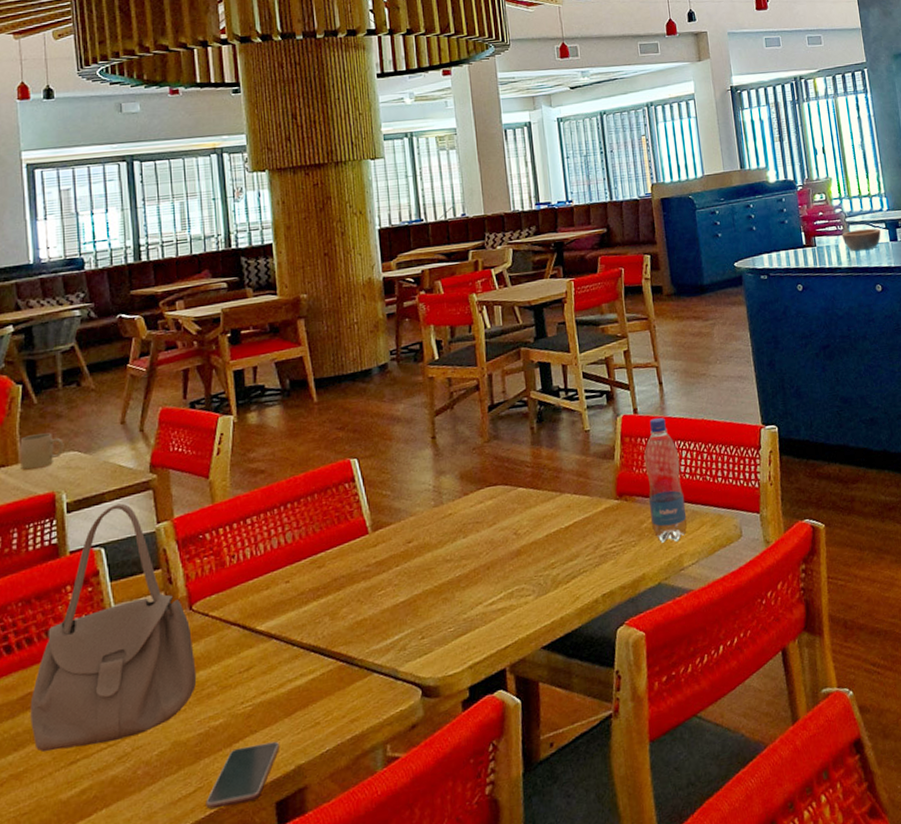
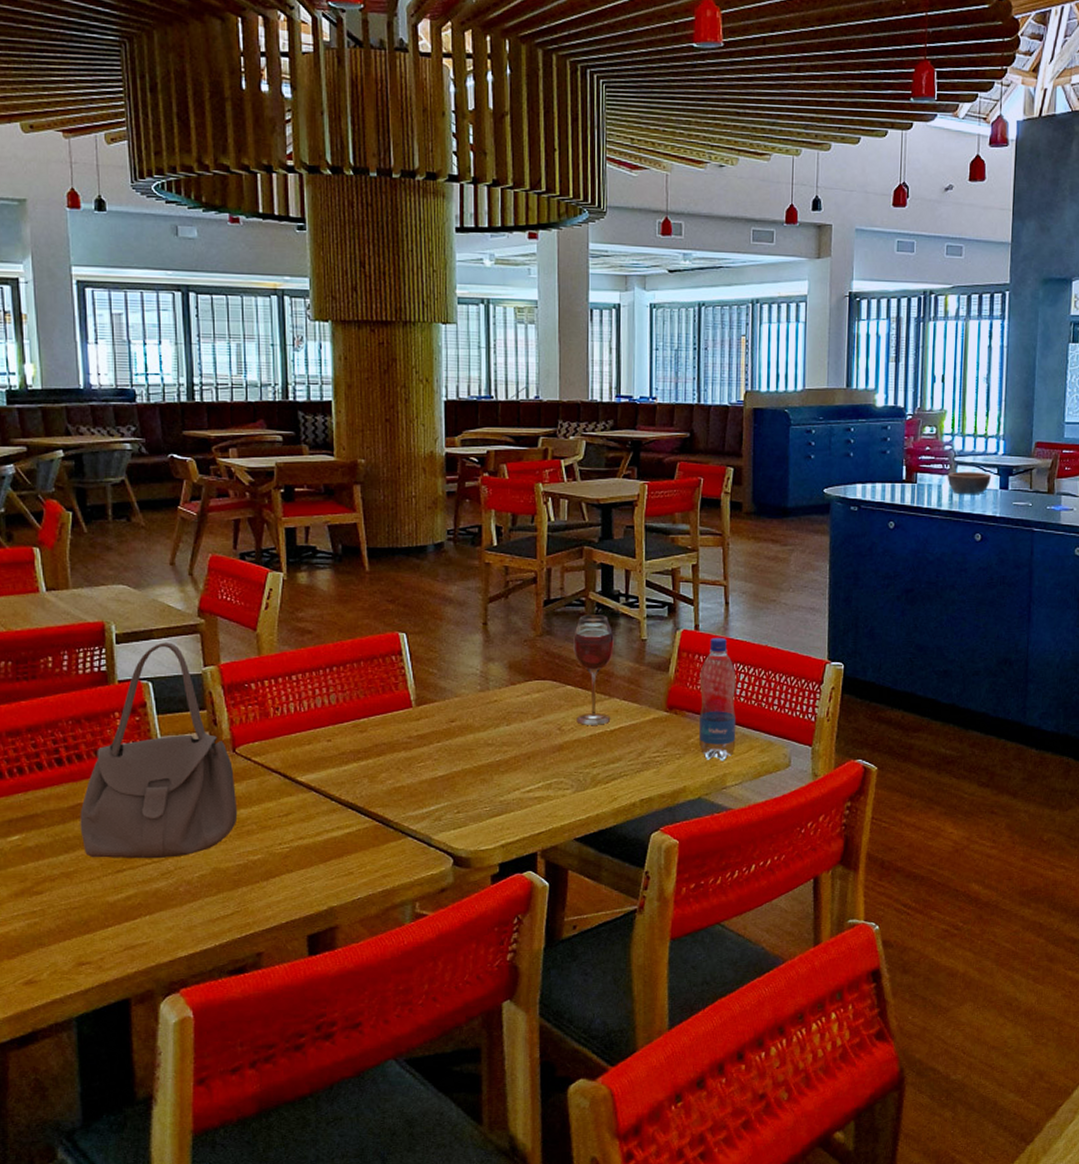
mug: present [18,433,64,471] -> none [69,563,114,598]
mobile phone: present [206,741,281,810] -> none [242,882,315,932]
wineglass: none [519,412,565,526] -> present [573,615,614,725]

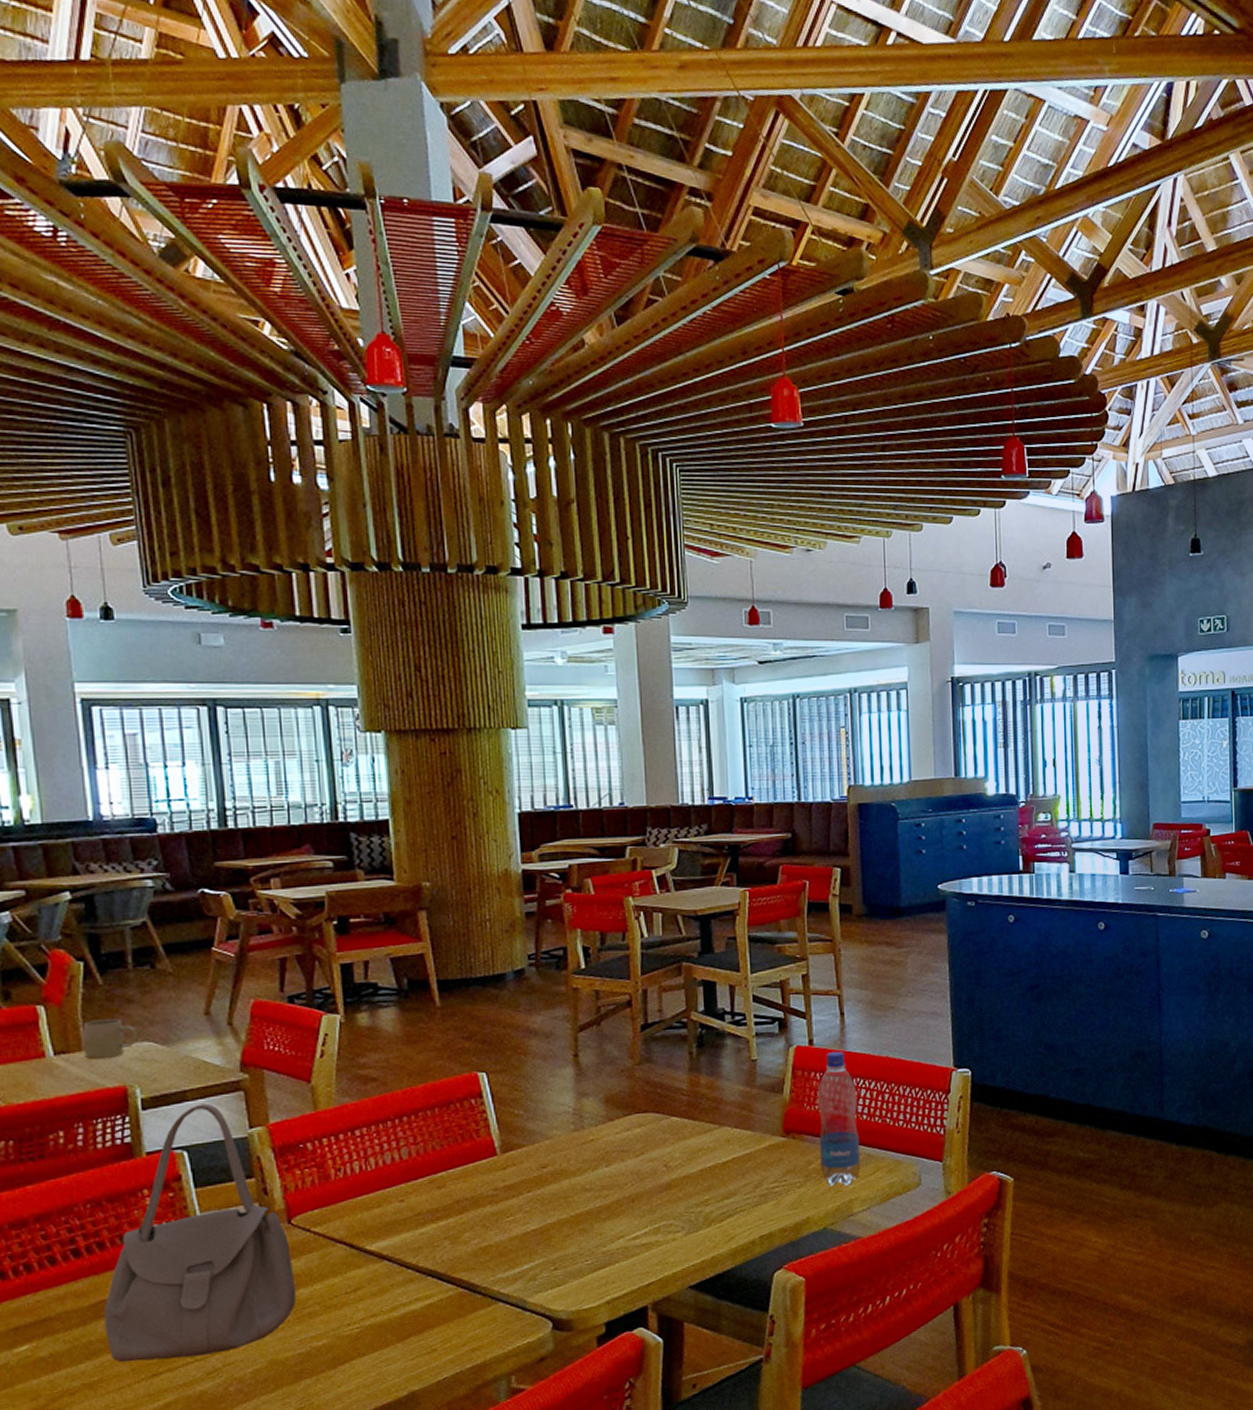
mug: none [69,563,114,598] -> present [81,1019,137,1060]
wineglass: present [573,615,614,725] -> none [676,1036,723,1159]
bowl: present [947,471,991,494] -> none [1065,857,1110,882]

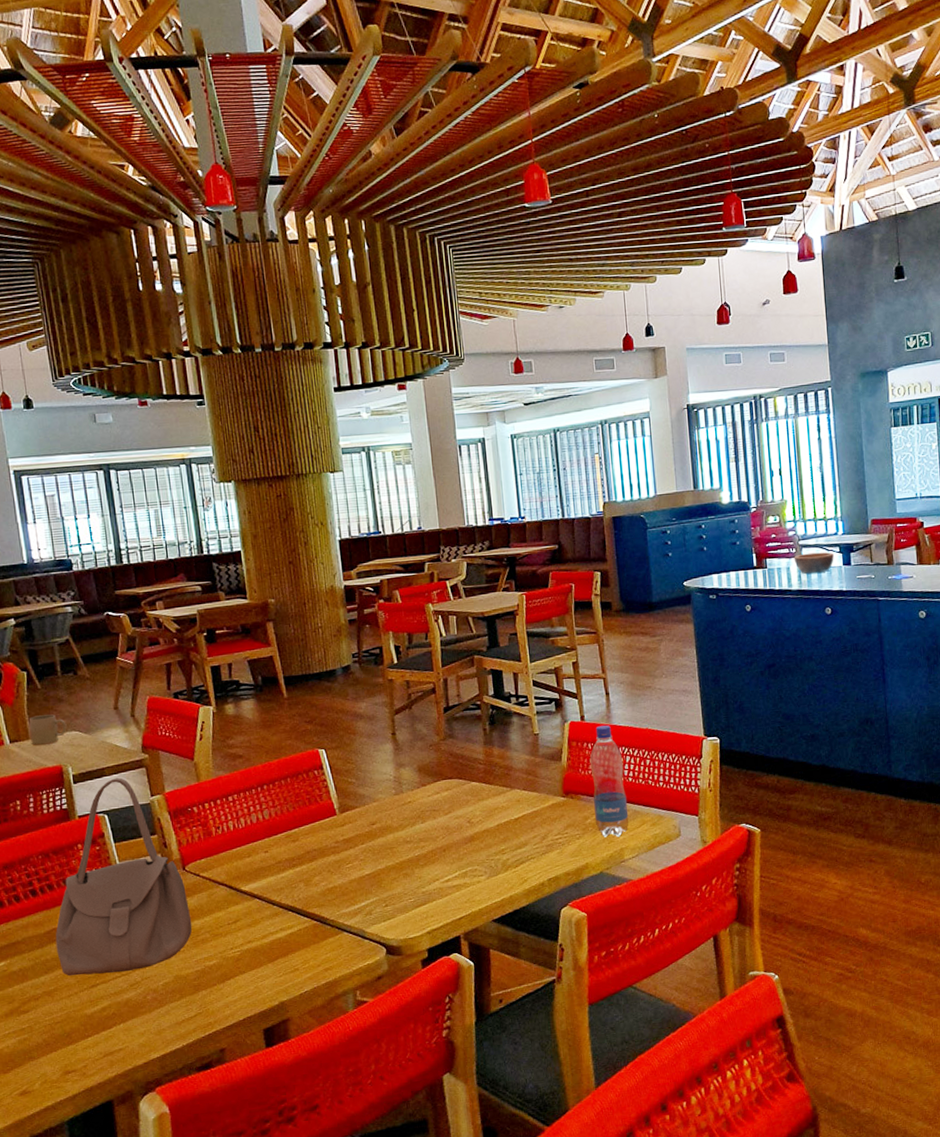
bowl: none [1065,857,1110,882] -> present [794,552,834,574]

